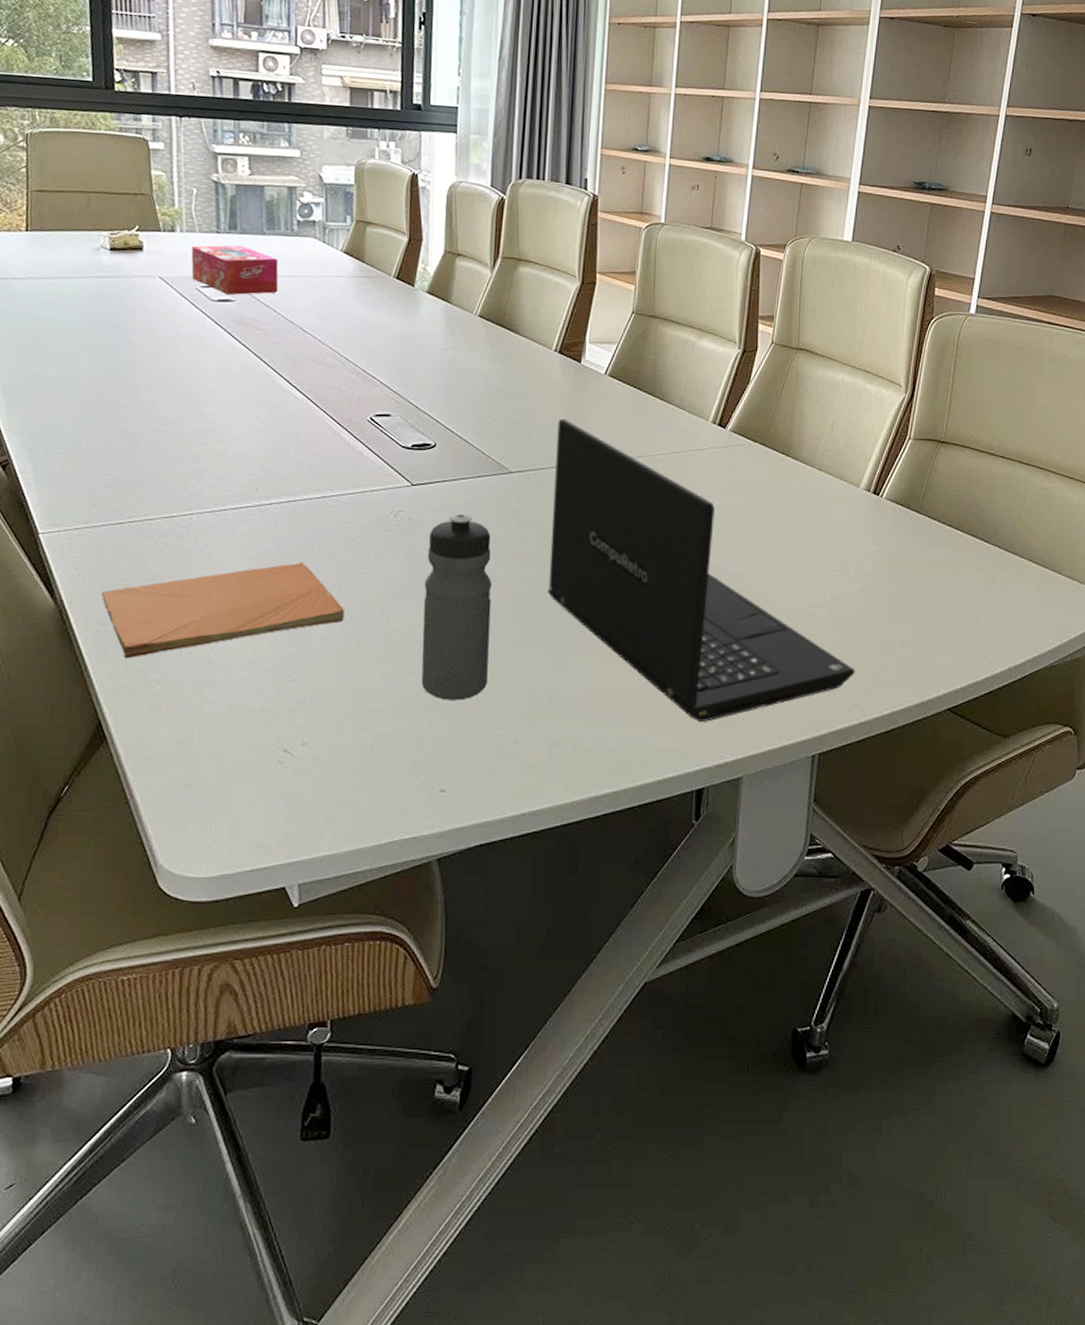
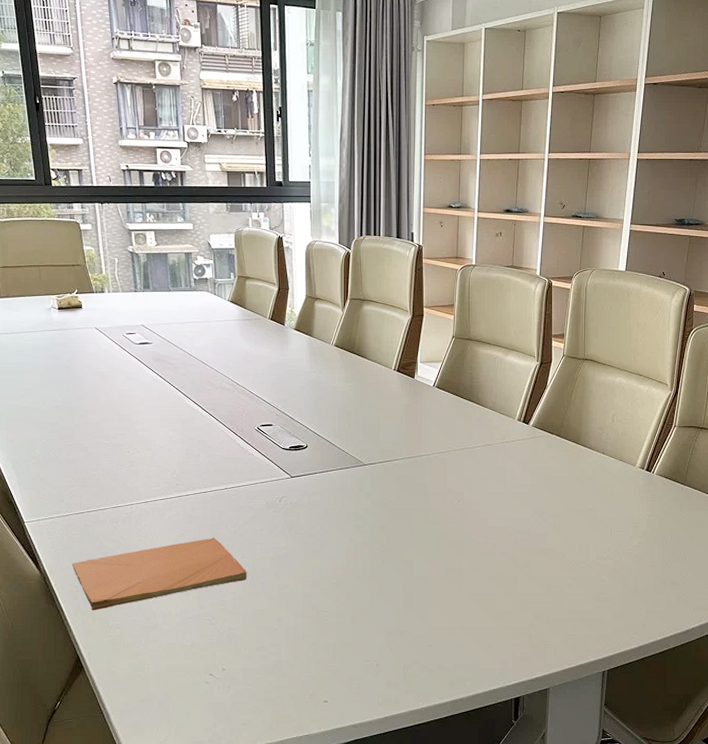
tissue box: present [191,245,279,296] -> none [117,300,183,339]
water bottle: present [421,513,492,701] -> none [304,497,355,636]
laptop: present [547,418,855,722] -> none [396,422,635,648]

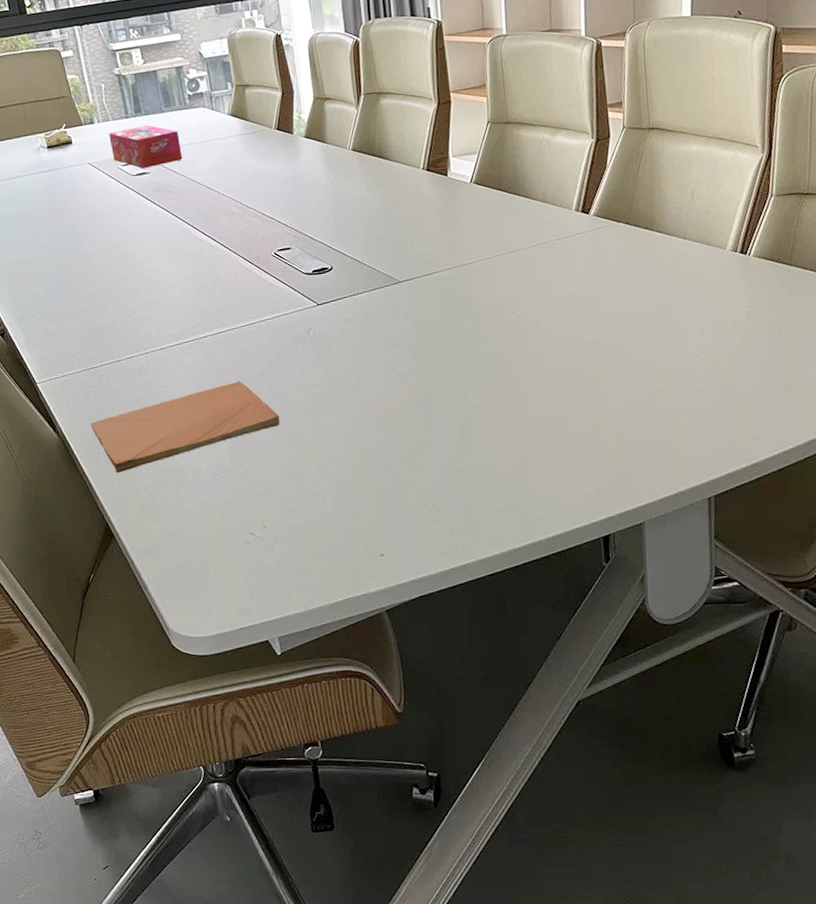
tissue box: none [117,300,183,339] -> present [109,125,183,169]

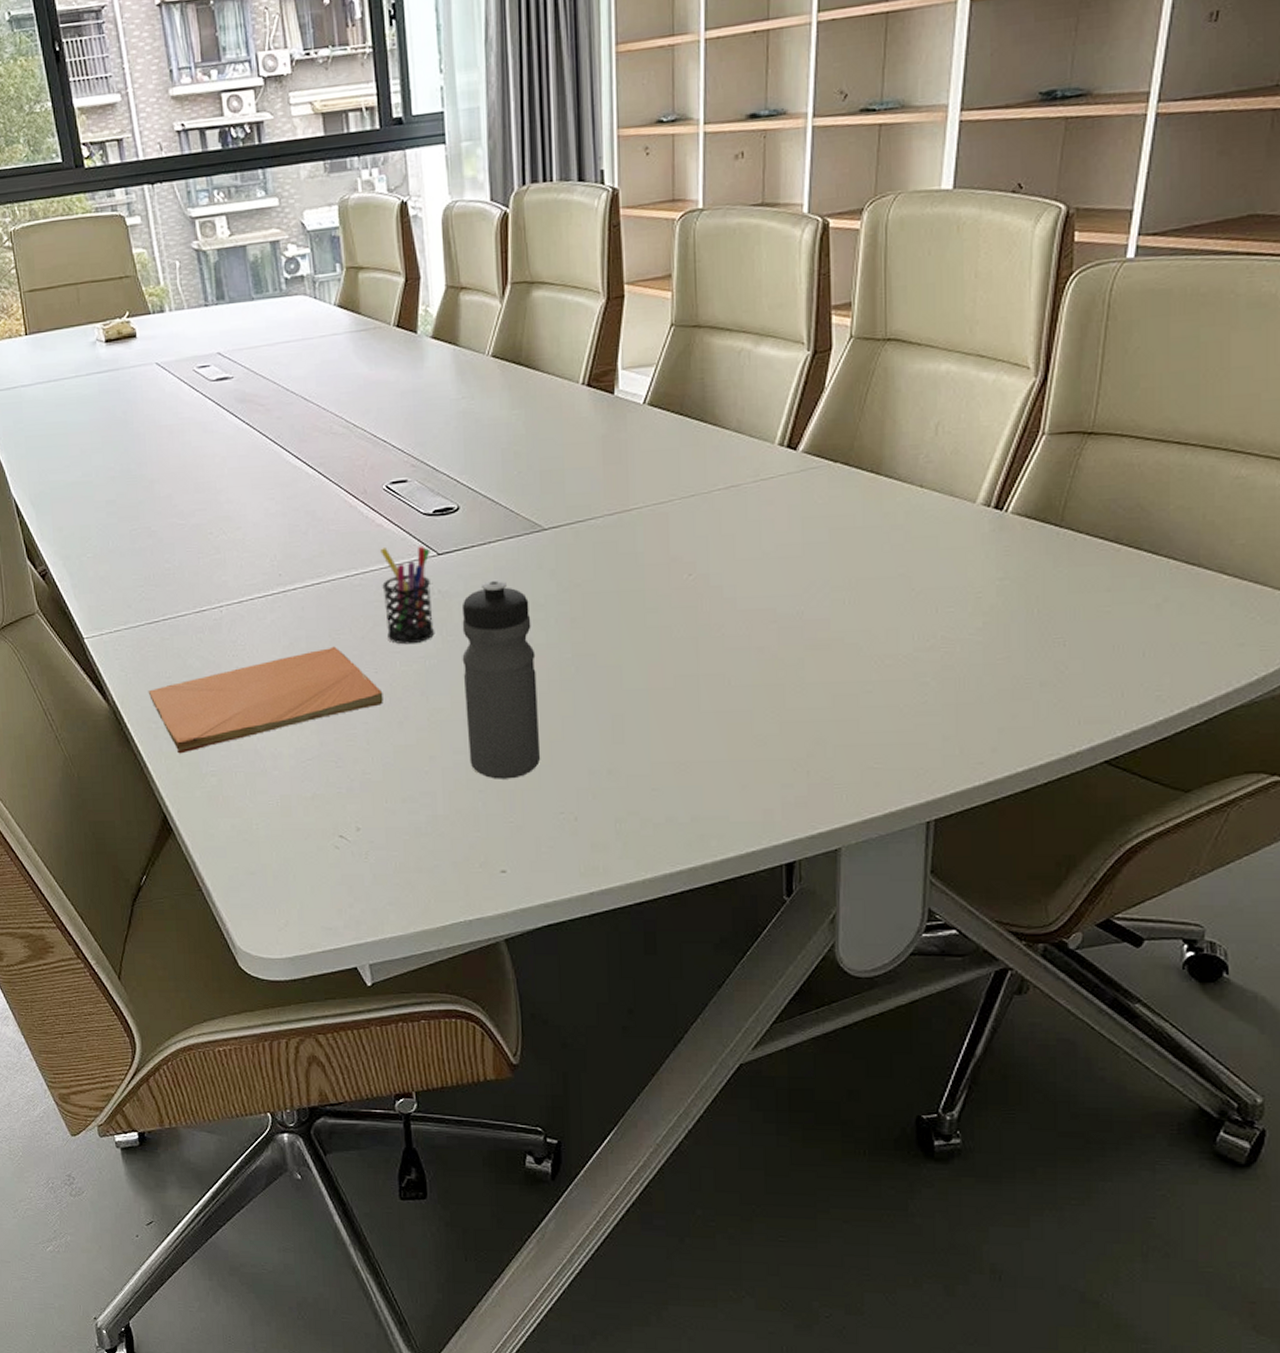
tissue box: present [109,125,183,169] -> none [183,316,275,373]
pen holder: none [272,298,319,377] -> present [380,545,435,645]
water bottle: none [338,322,407,481] -> present [461,579,541,779]

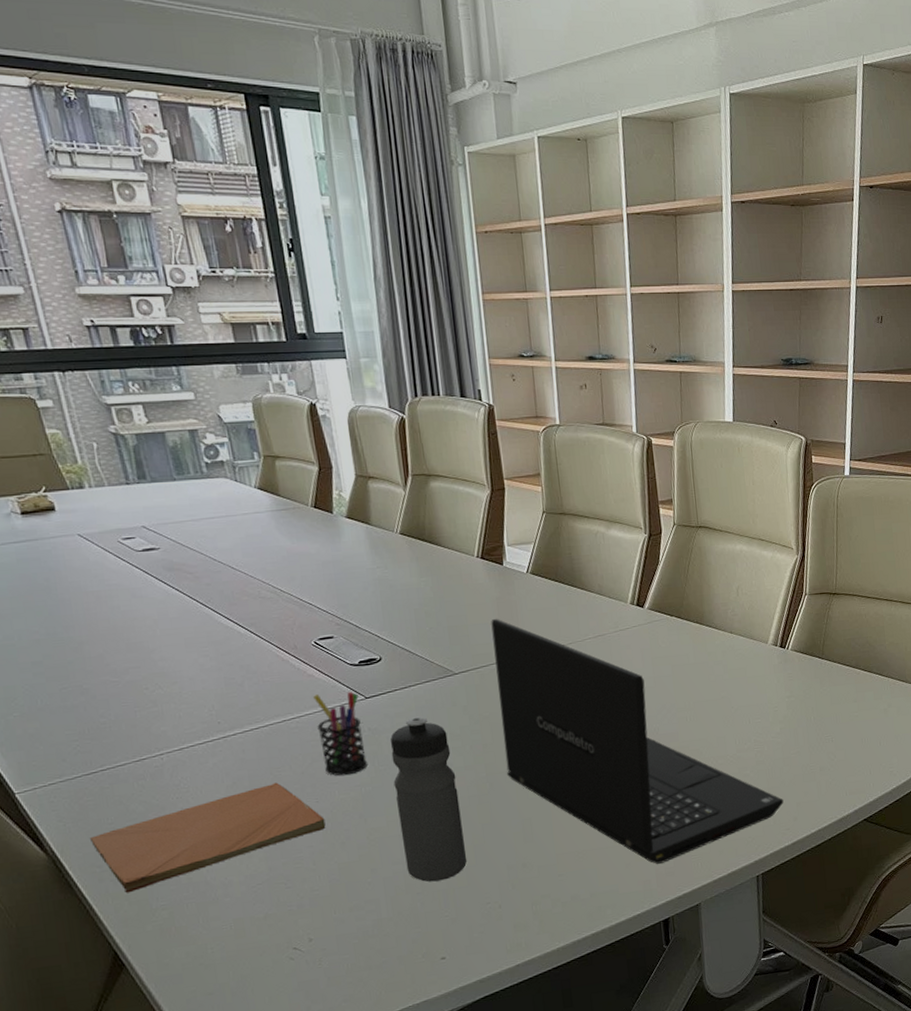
laptop: none [593,461,978,790] -> present [491,618,784,864]

